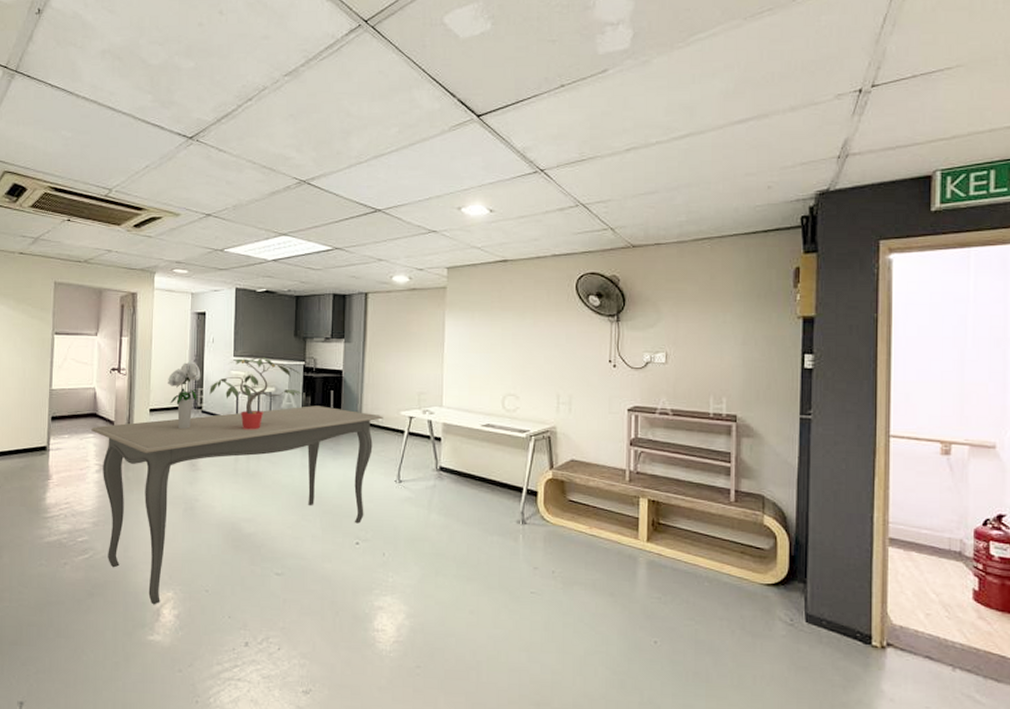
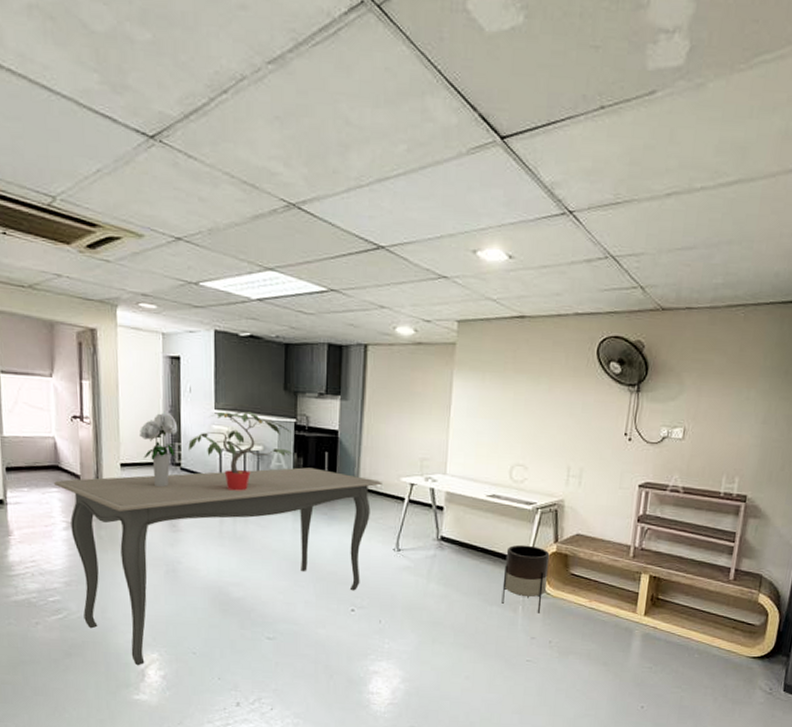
planter: none [502,472,546,542] -> present [501,544,550,613]

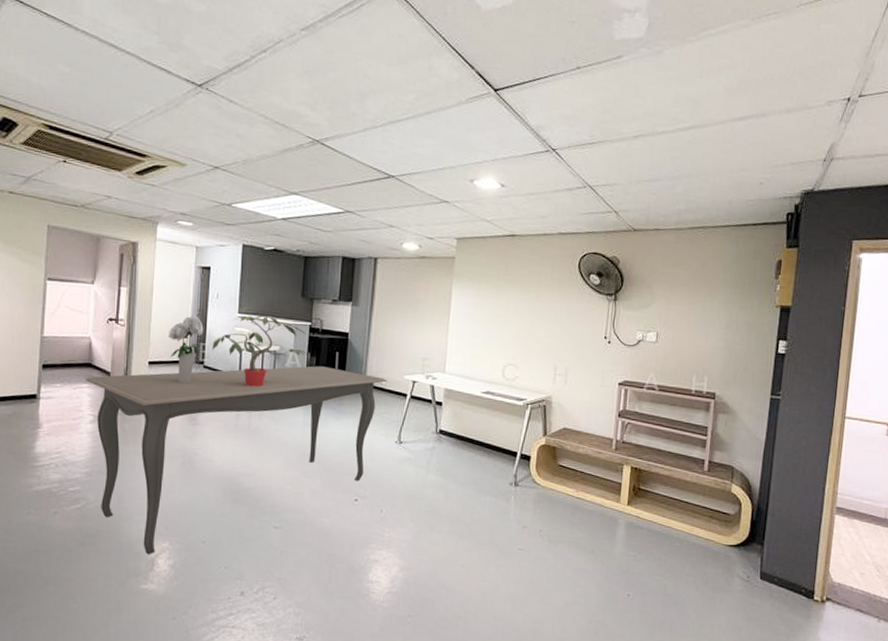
planter: present [501,544,550,613] -> none [495,437,540,503]

